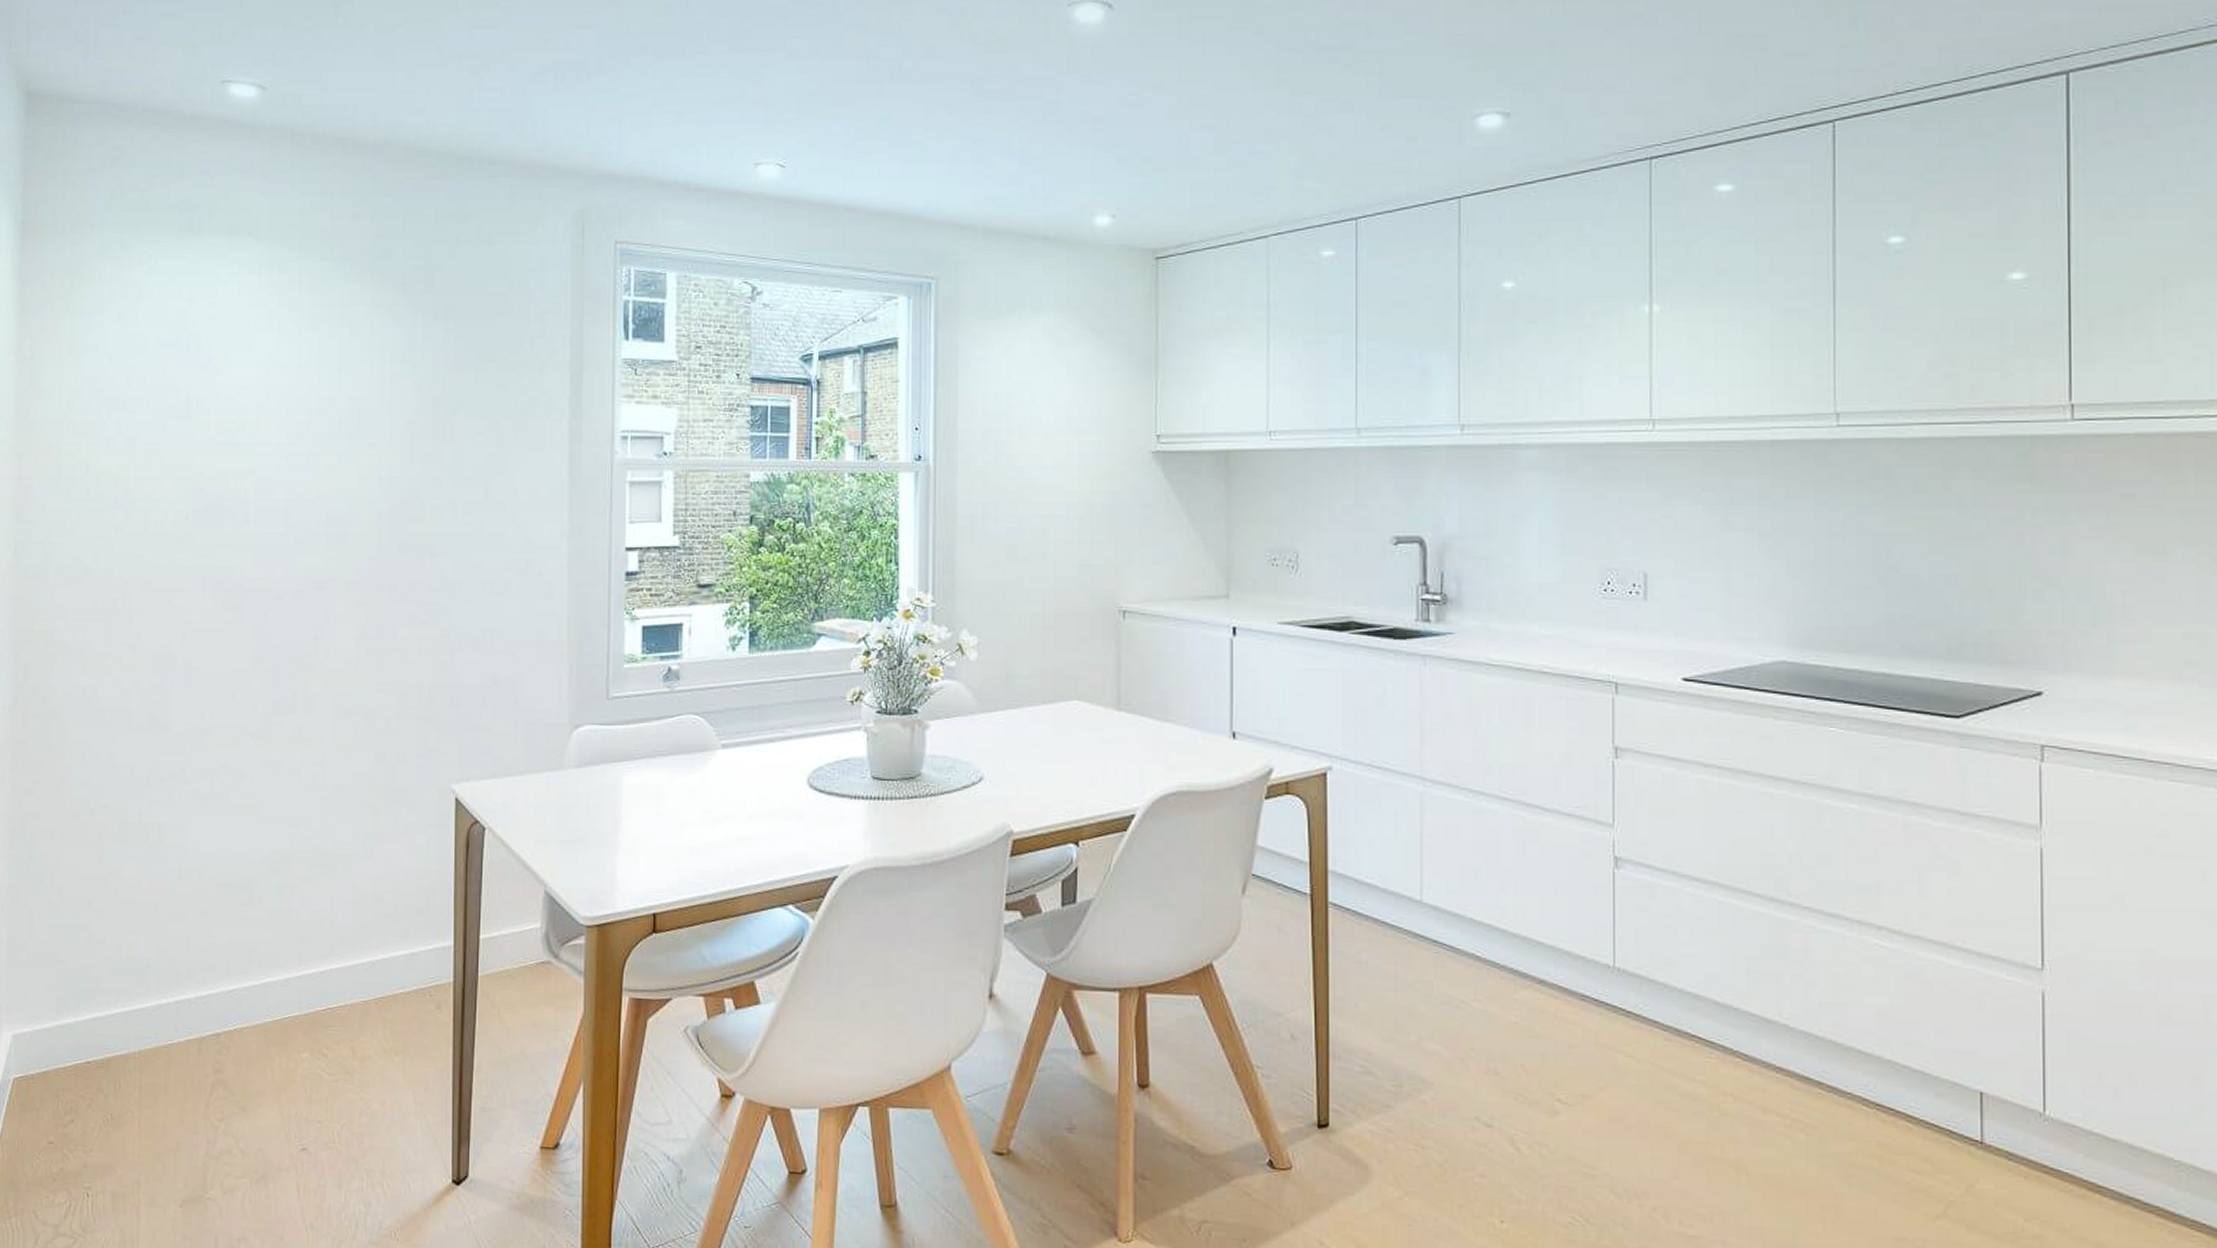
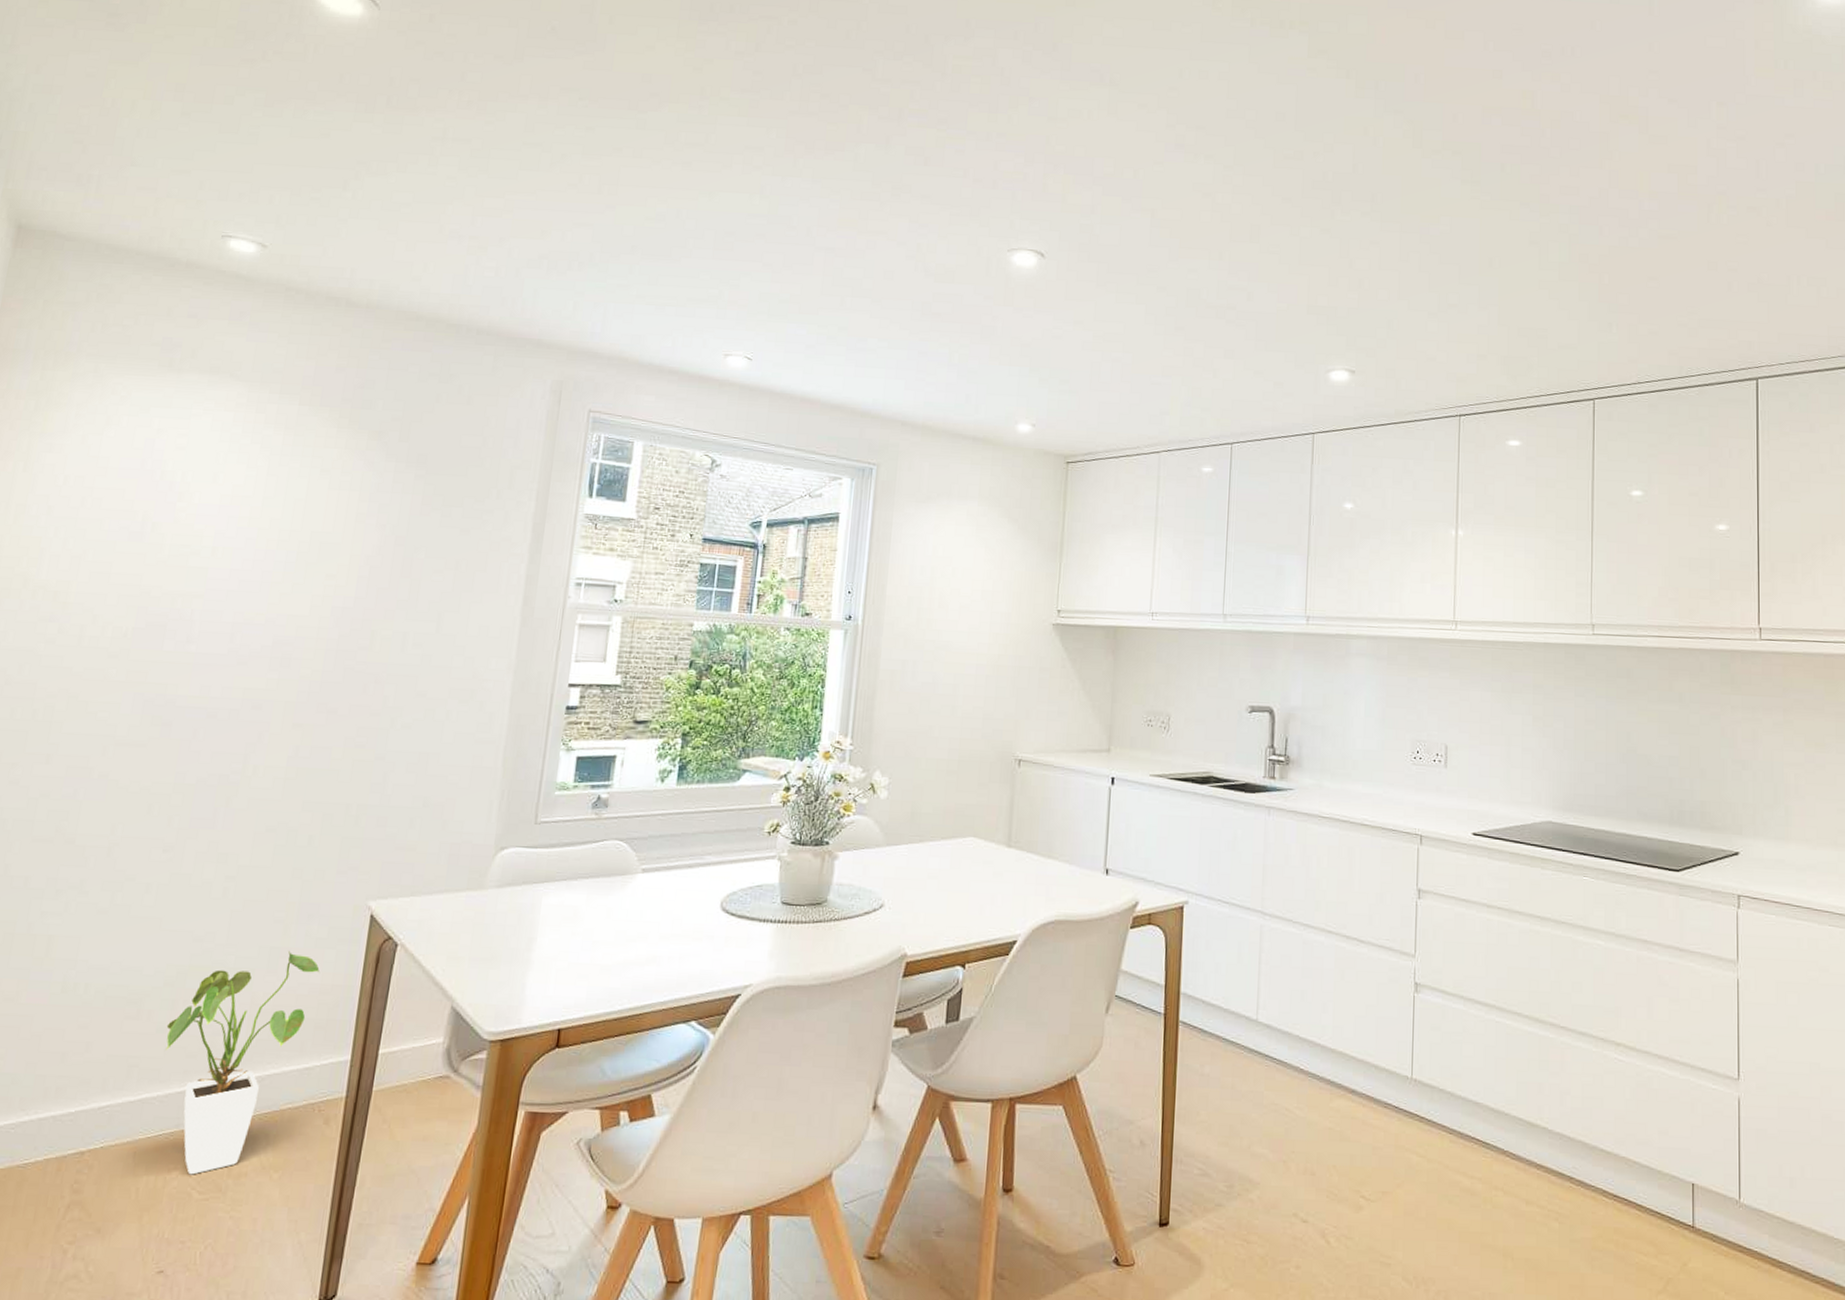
house plant: none [278,835,414,1057] -> present [165,950,321,1175]

